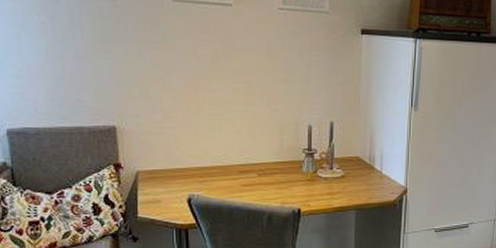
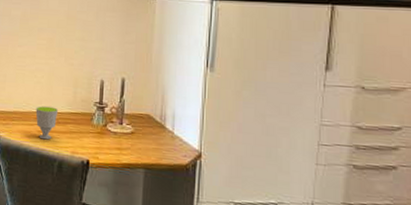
cup: none [238,157,264,193] -> present [35,106,59,140]

